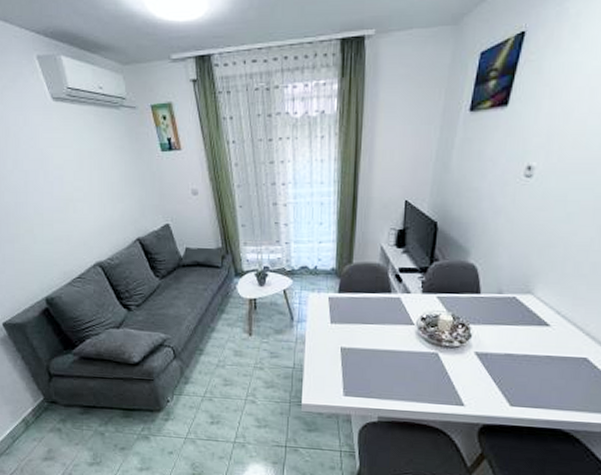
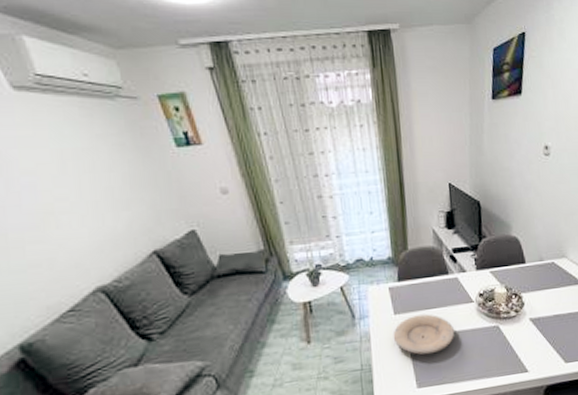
plate: none [326,328,390,368] -> present [393,314,455,355]

